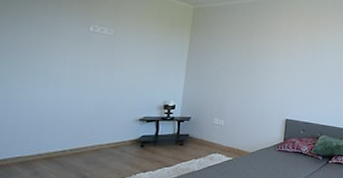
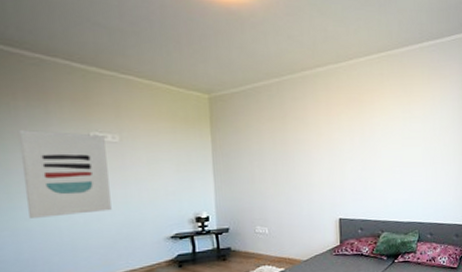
wall art: none [22,17,102,92] -> present [17,130,112,218]

